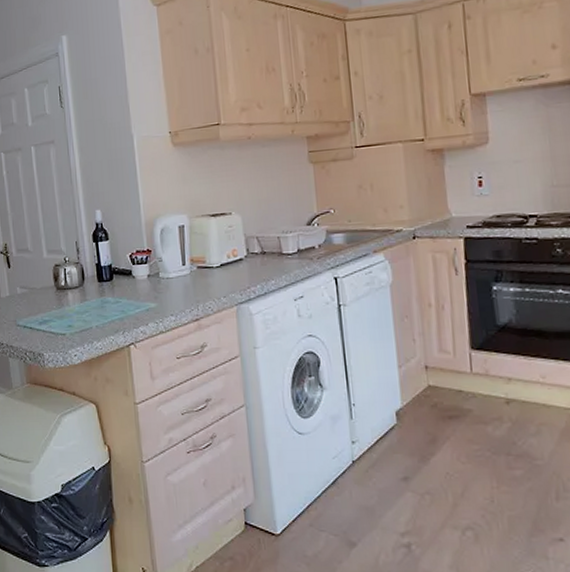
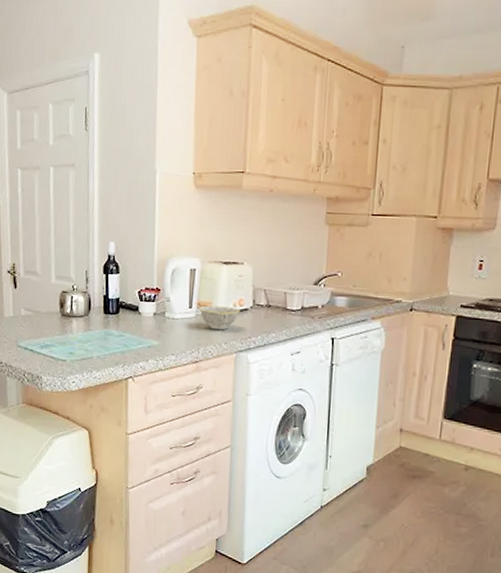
bowl: none [193,258,235,285] -> present [199,305,241,331]

